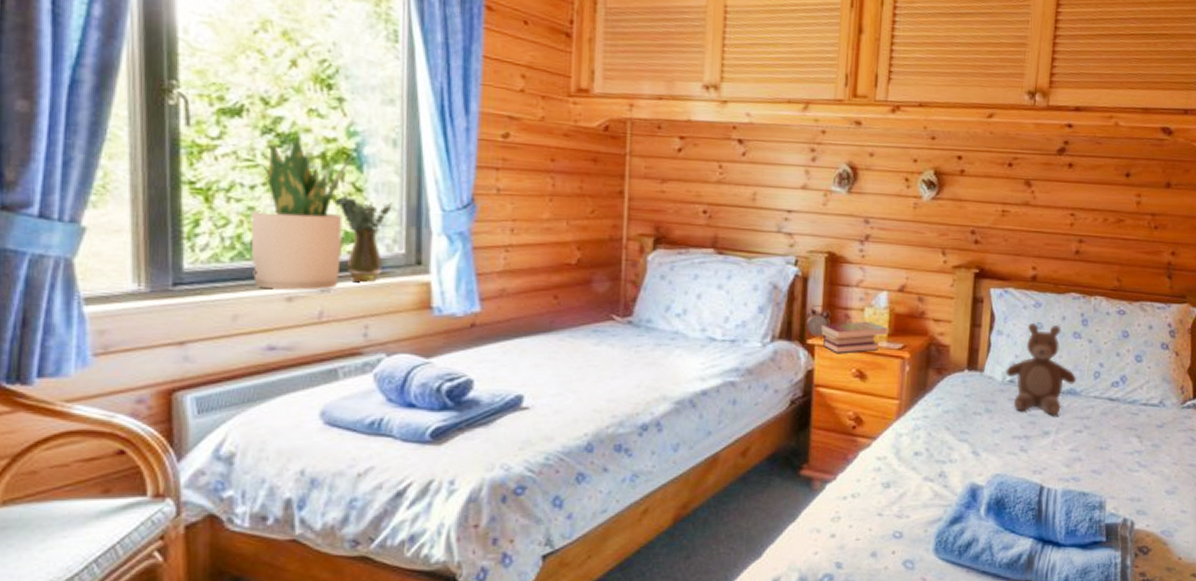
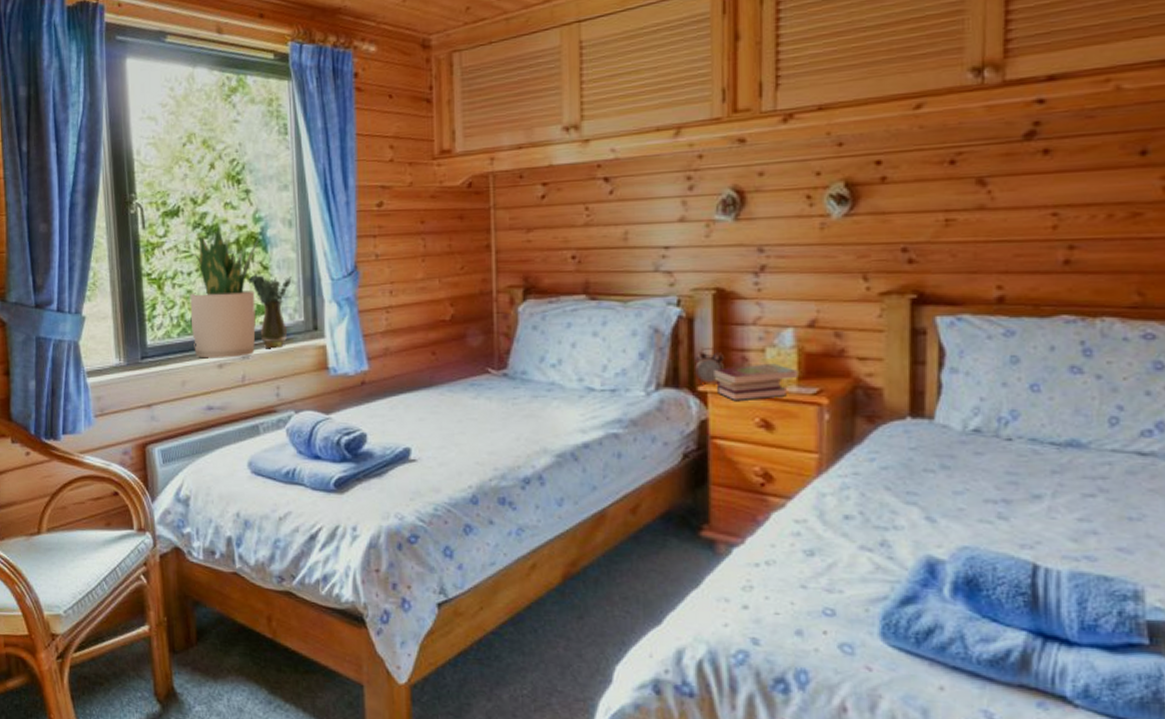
bear: present [1005,322,1076,416] -> none [967,355,1079,475]

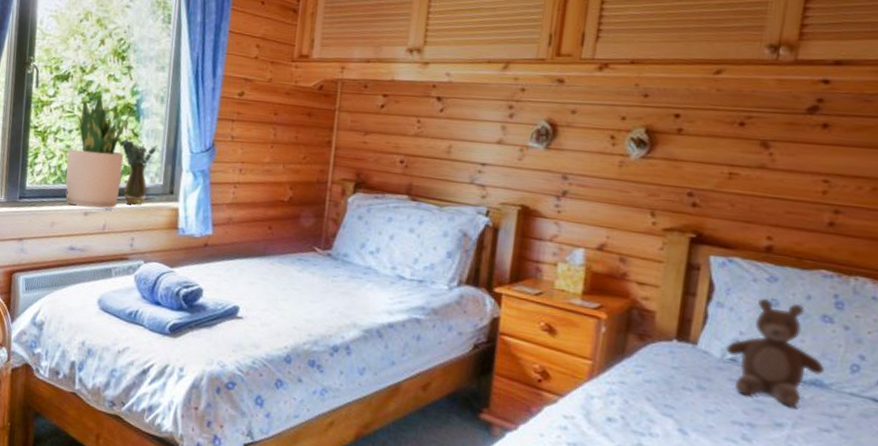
alarm clock: present [695,348,725,385] -> none [494,255,522,289]
books: present [714,363,799,402] -> none [509,274,584,308]
bear: none [967,355,1079,475] -> present [726,298,824,407]

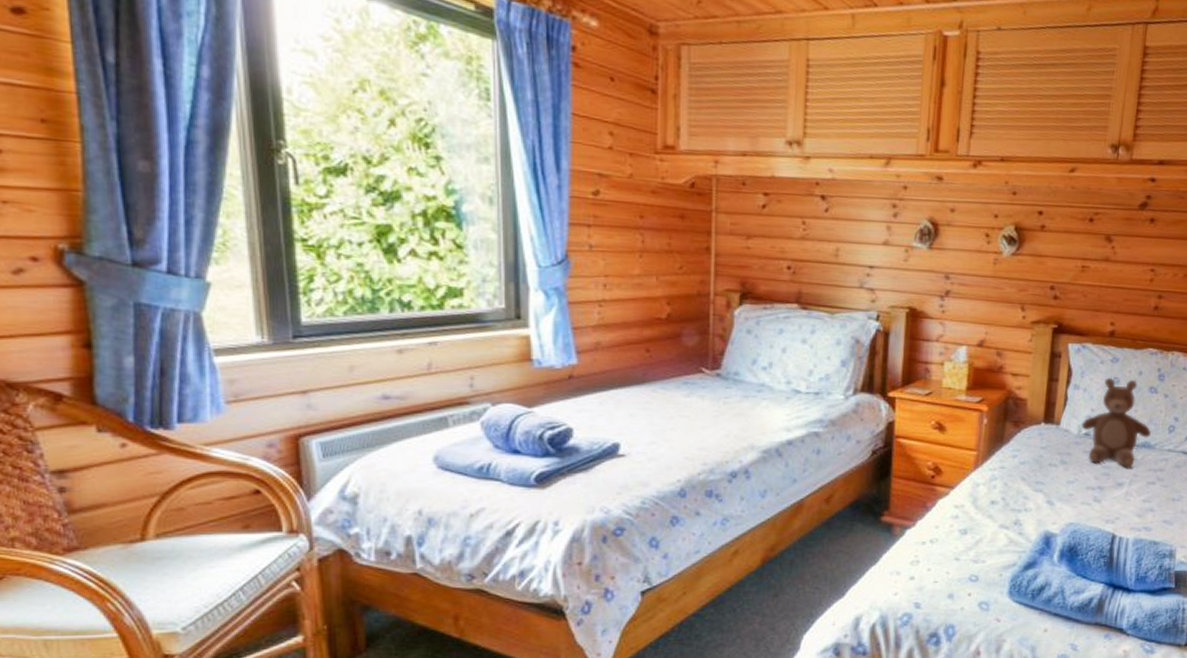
planter: present [65,95,135,209] -> none [361,195,453,344]
vase: present [119,136,157,206] -> none [437,249,491,337]

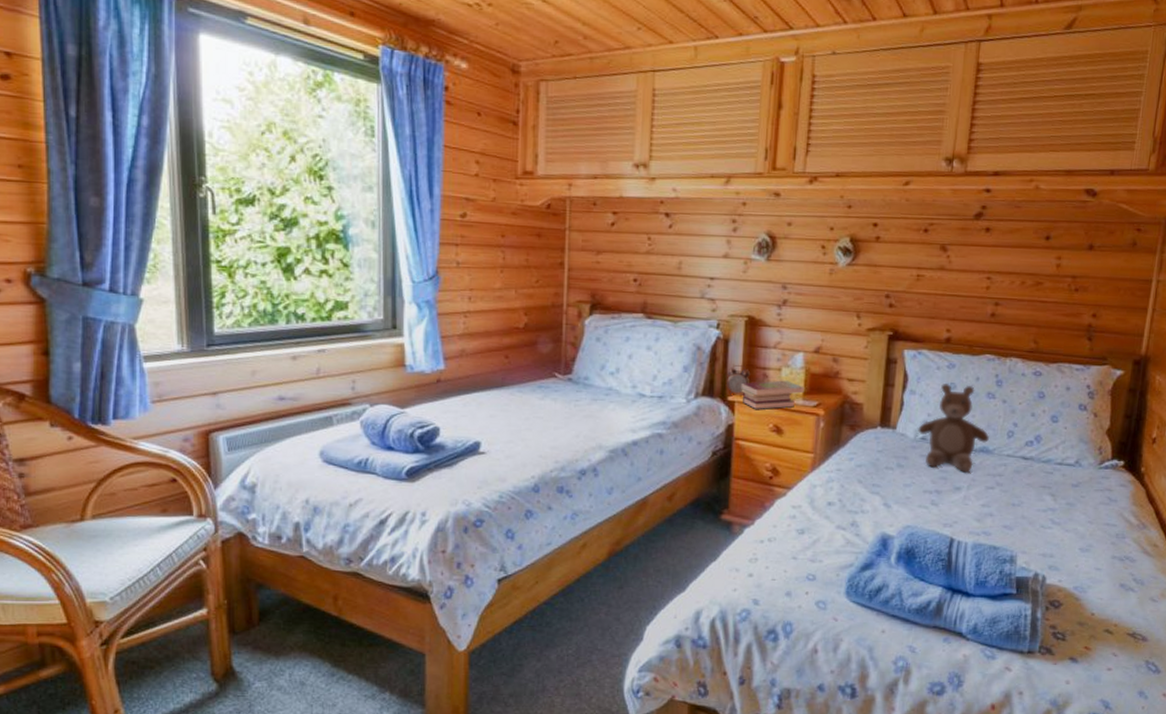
alarm clock: none [887,359,912,391] -> present [727,365,751,396]
books: none [902,375,968,407] -> present [741,380,804,410]

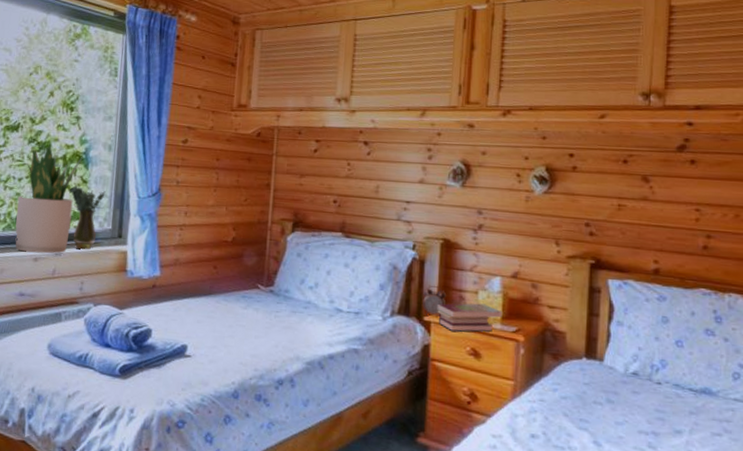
planter: none [263,221,341,351] -> present [15,144,83,254]
vase: none [327,267,373,345] -> present [68,183,106,250]
bear: present [918,383,989,473] -> none [628,316,711,415]

